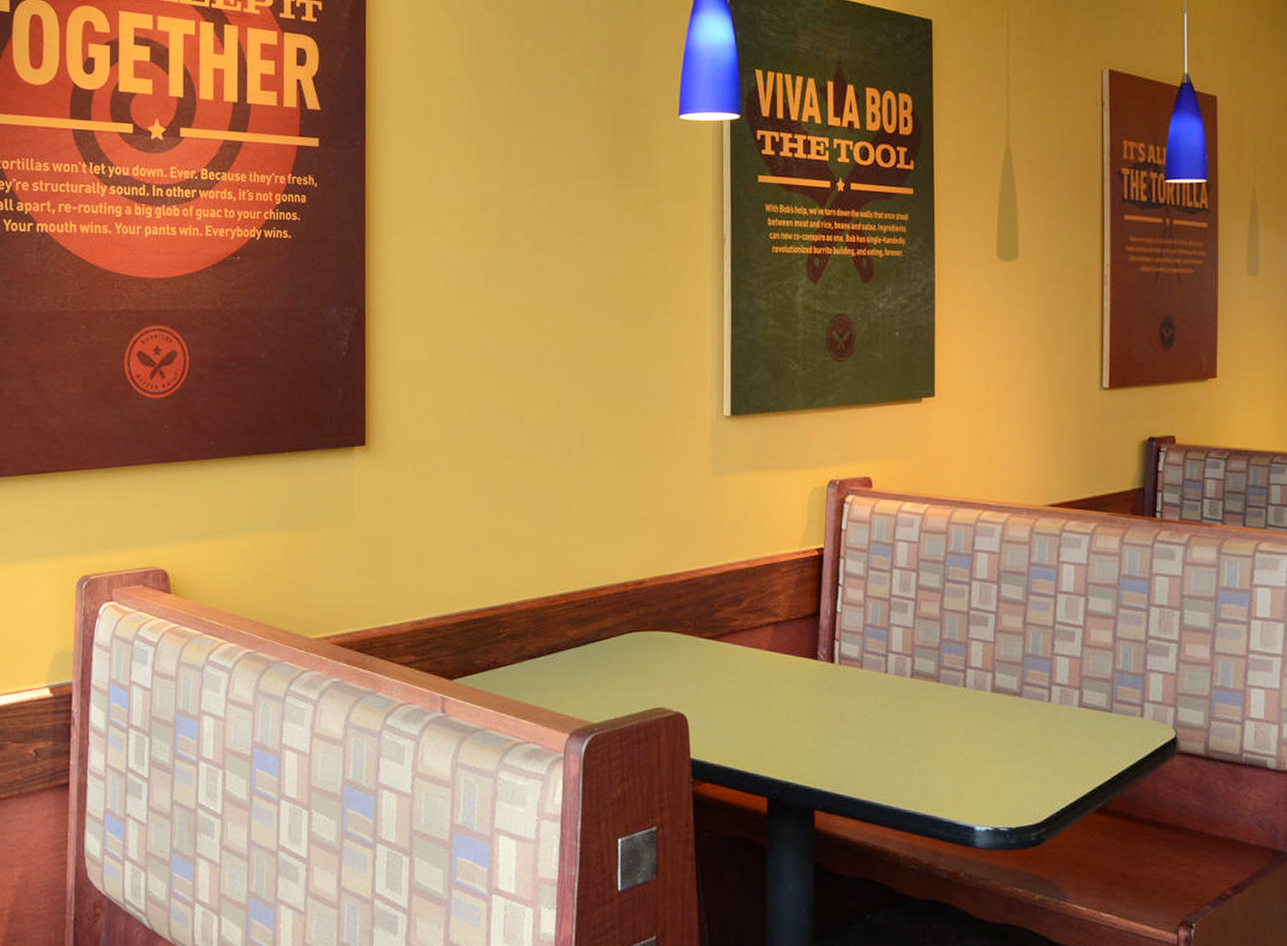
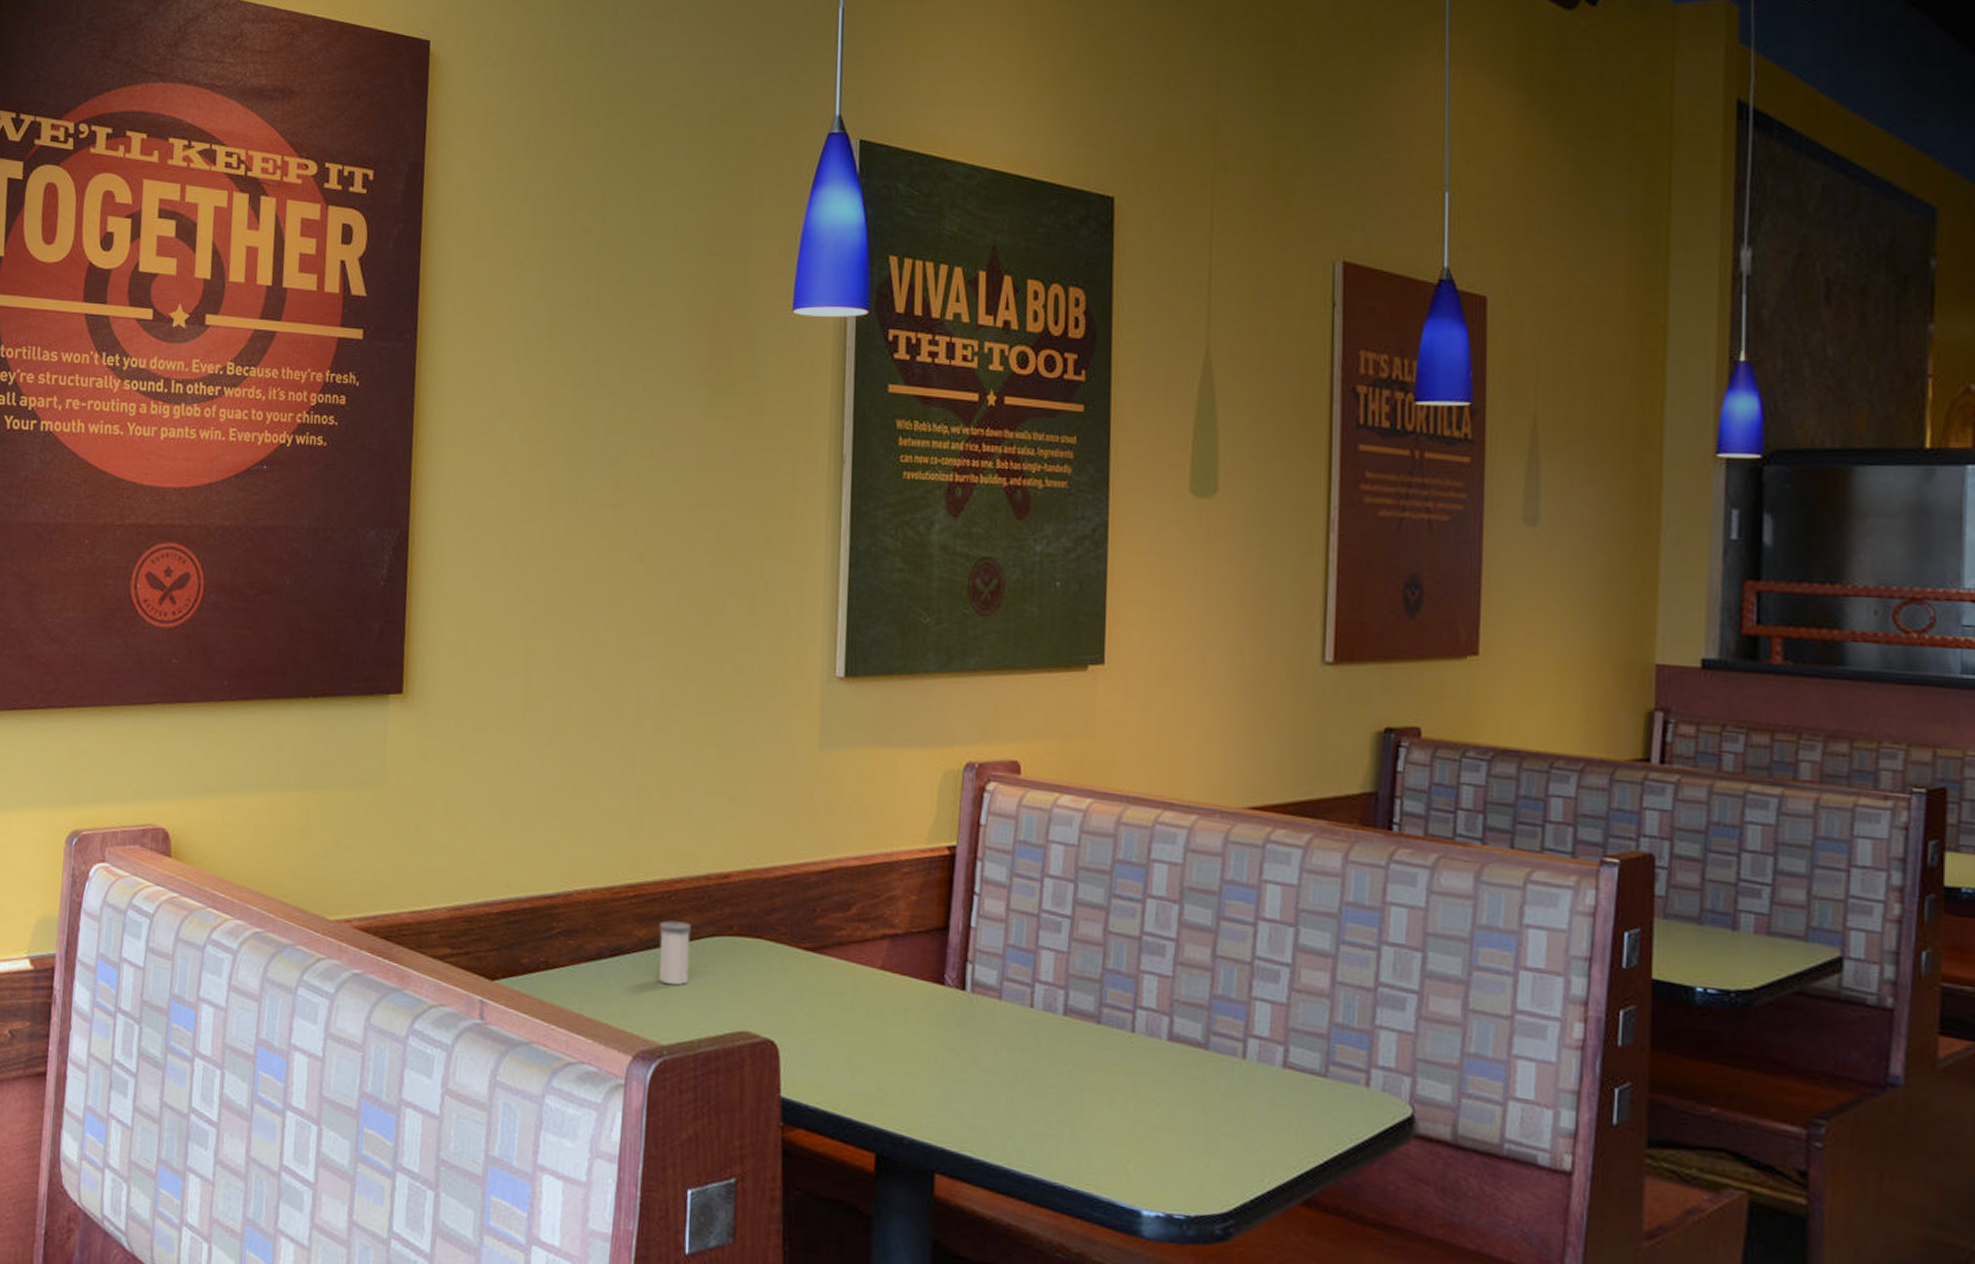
salt shaker: none [587,622,613,674] -> present [659,920,691,985]

